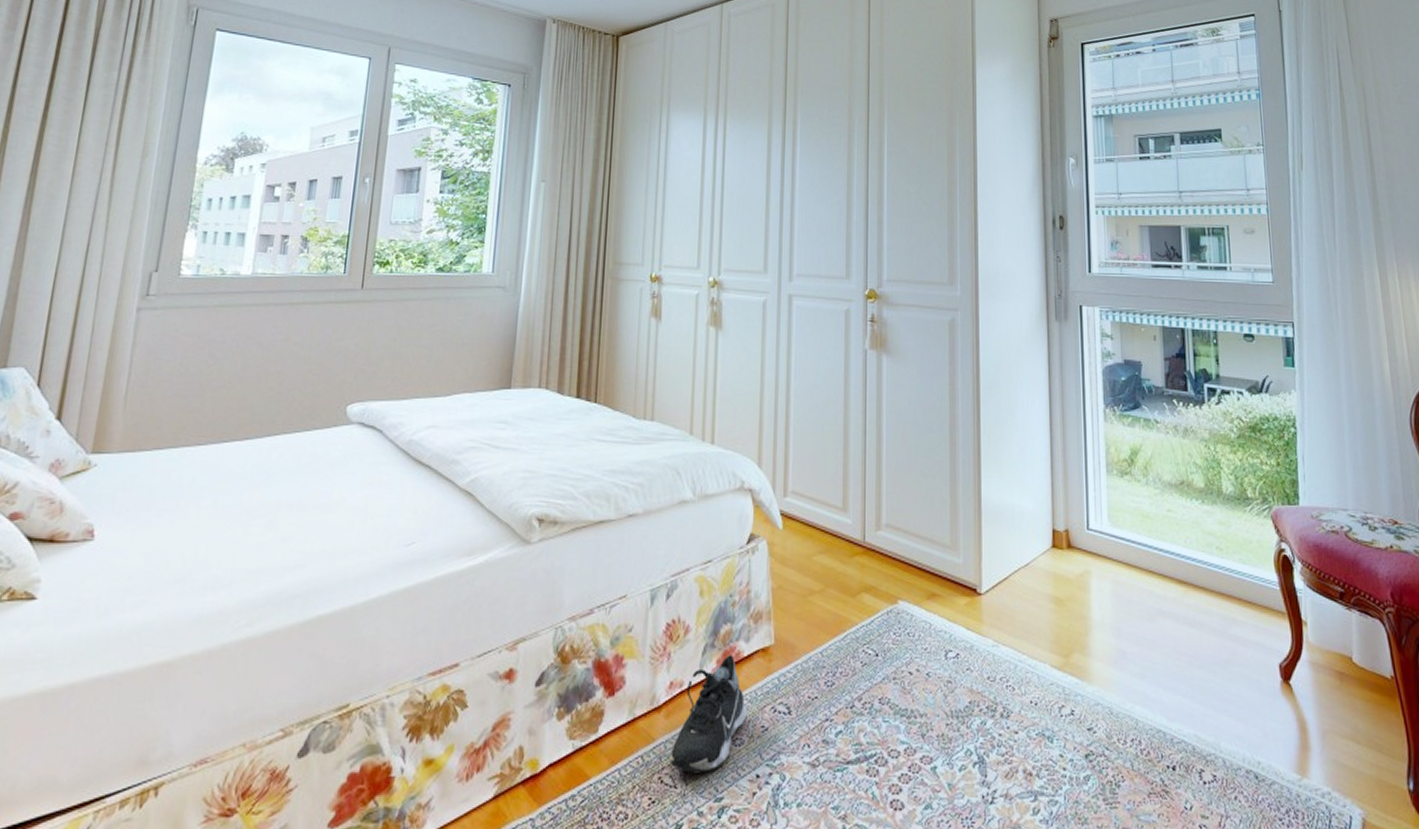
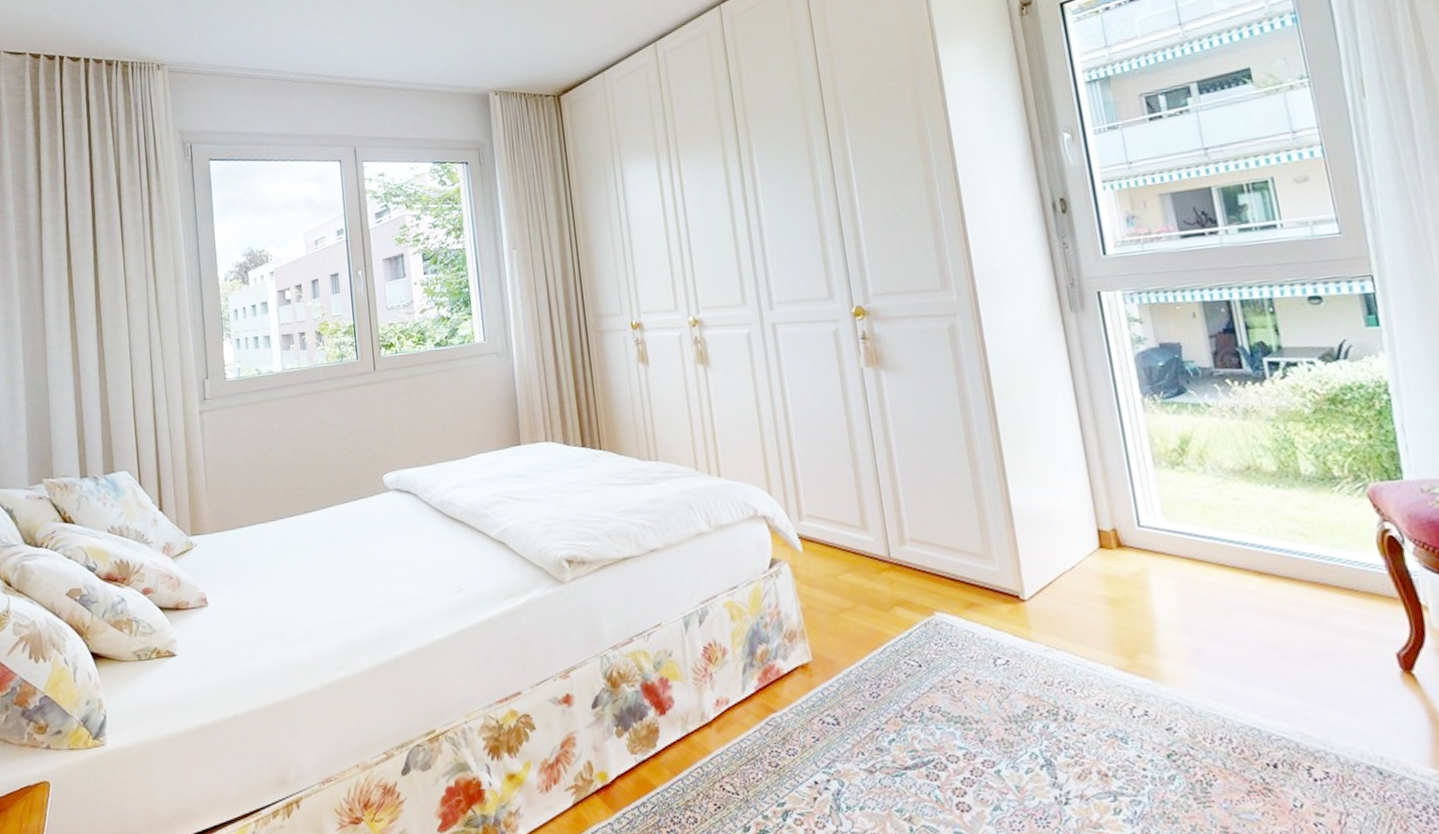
shoe: present [669,655,747,773] -> none [727,672,796,781]

